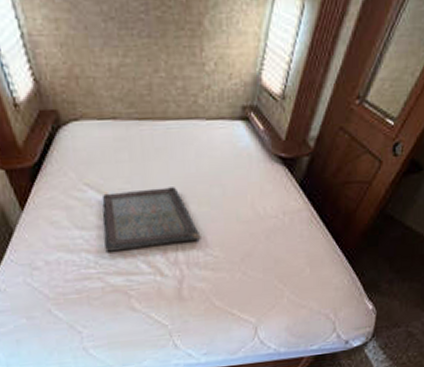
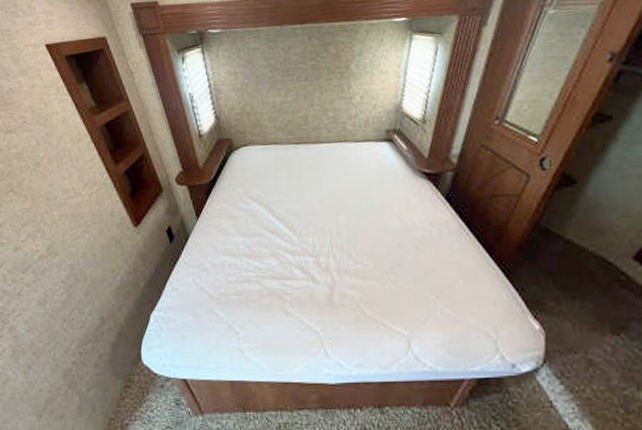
serving tray: present [102,187,201,252] -> none [262,200,351,257]

